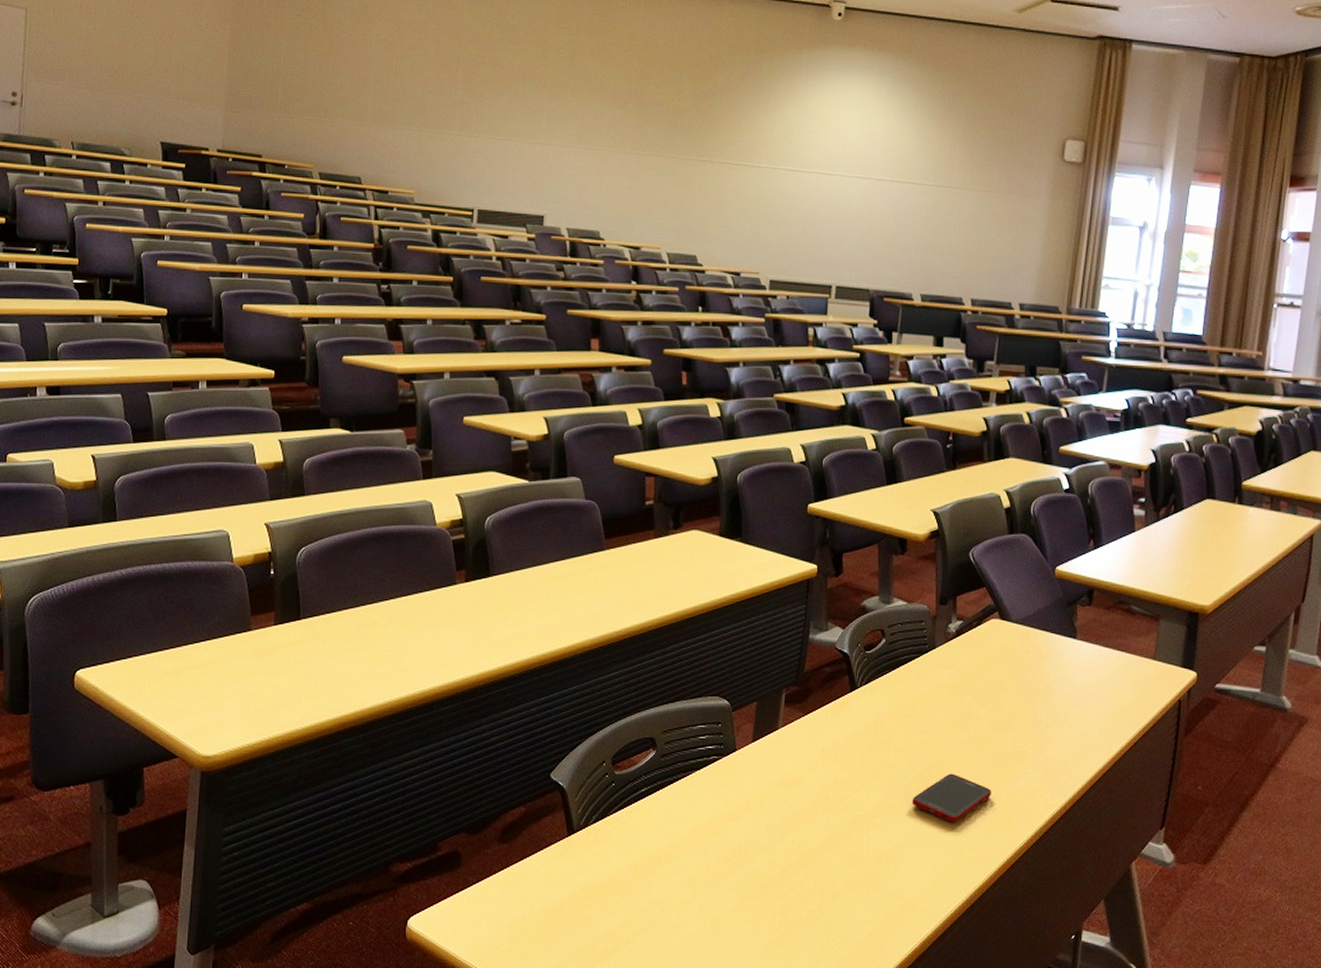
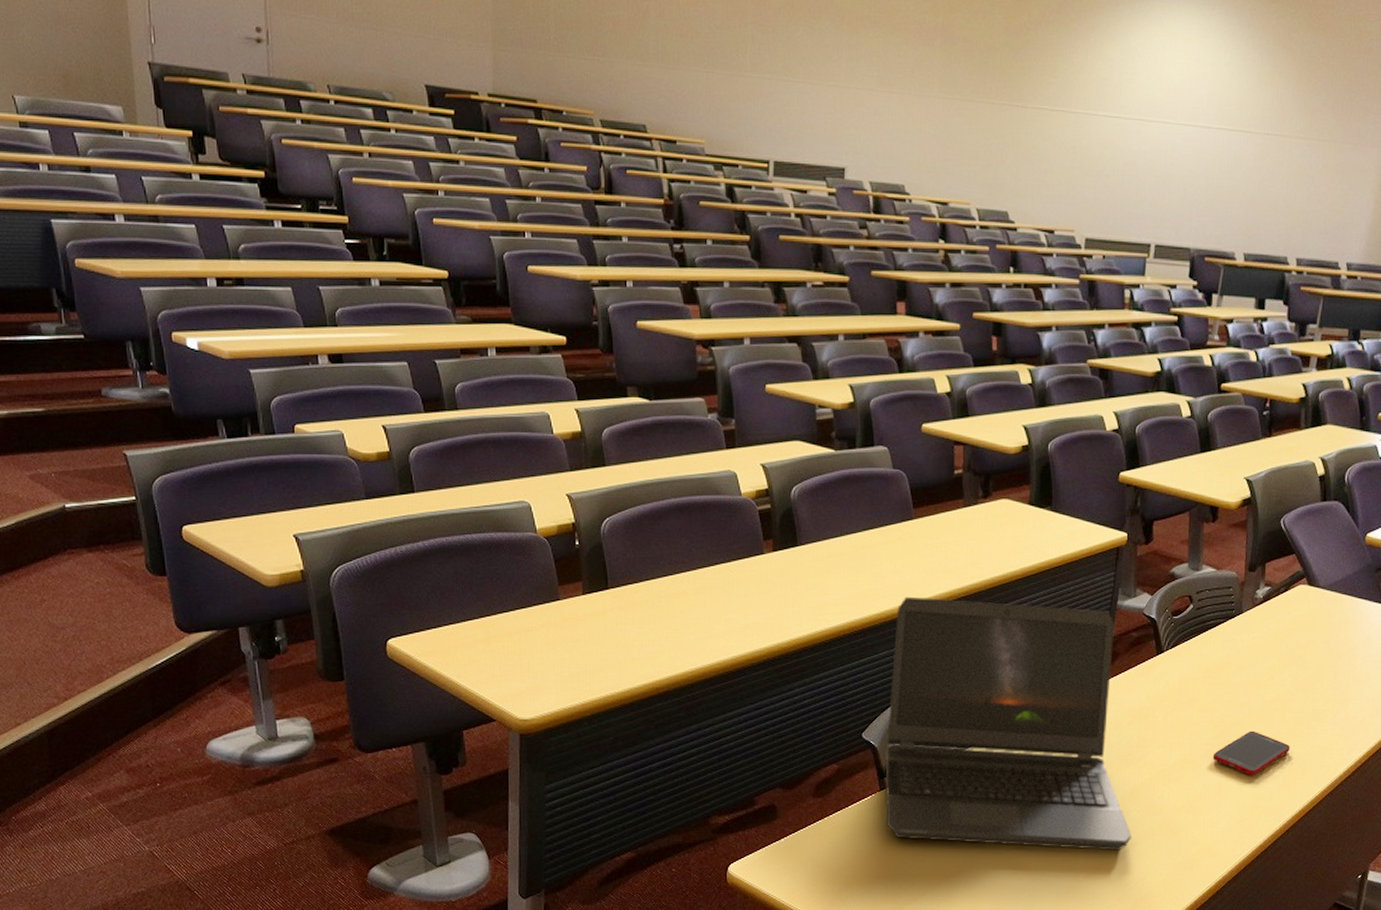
laptop computer: none [573,629,830,905] -> present [885,596,1131,851]

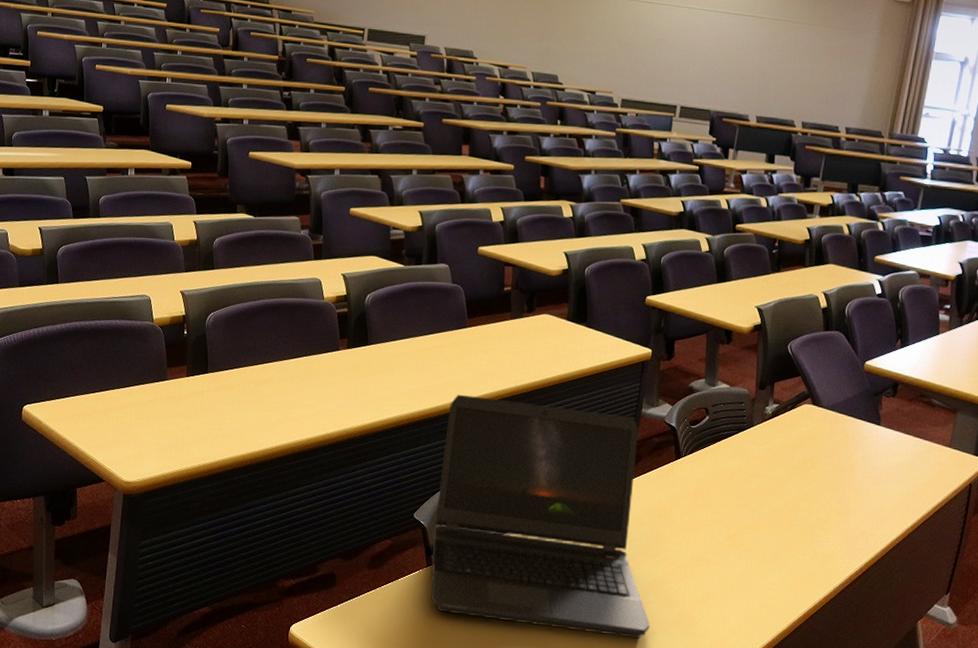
cell phone: present [1212,730,1290,776] -> none [725,534,796,577]

